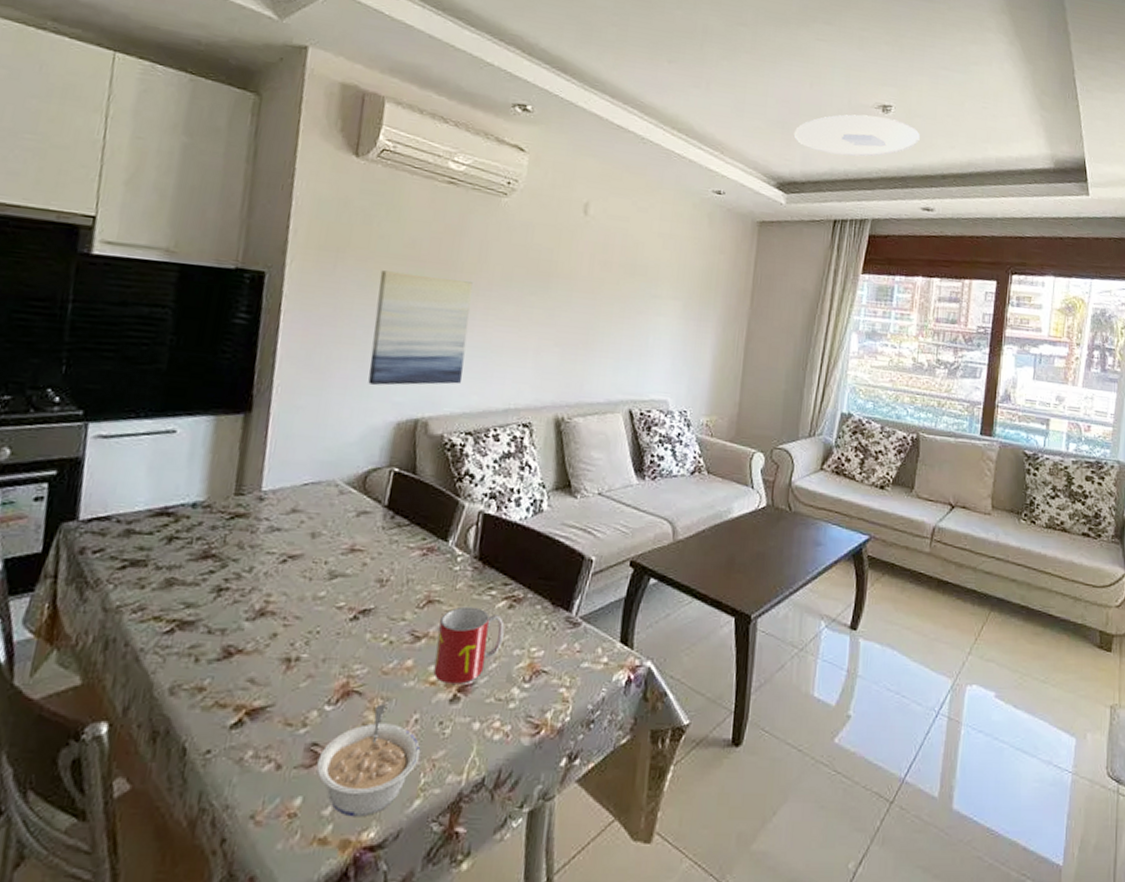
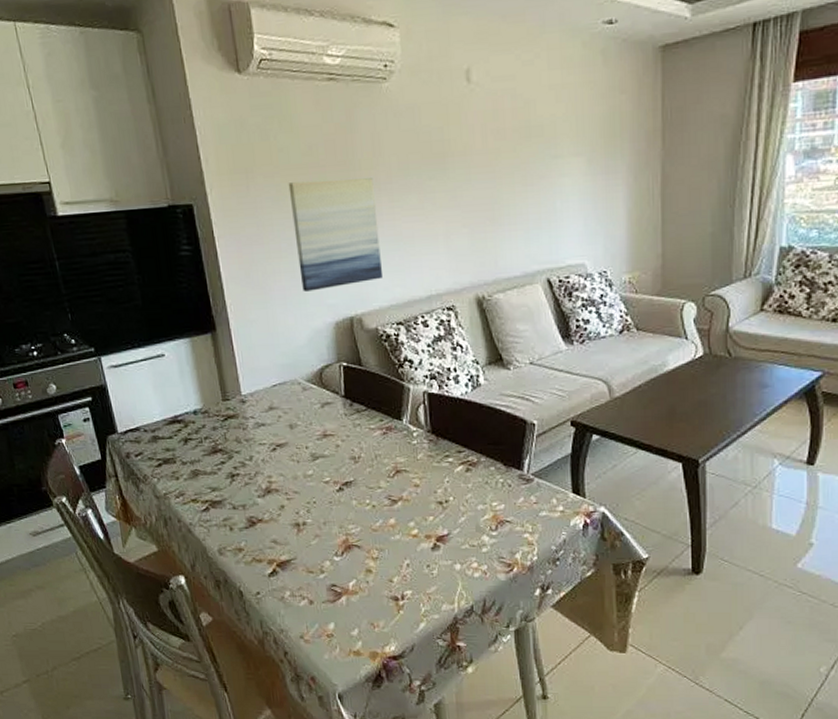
legume: present [316,704,421,818] -> none [339,553,417,636]
mug: present [433,606,504,684] -> none [410,473,466,536]

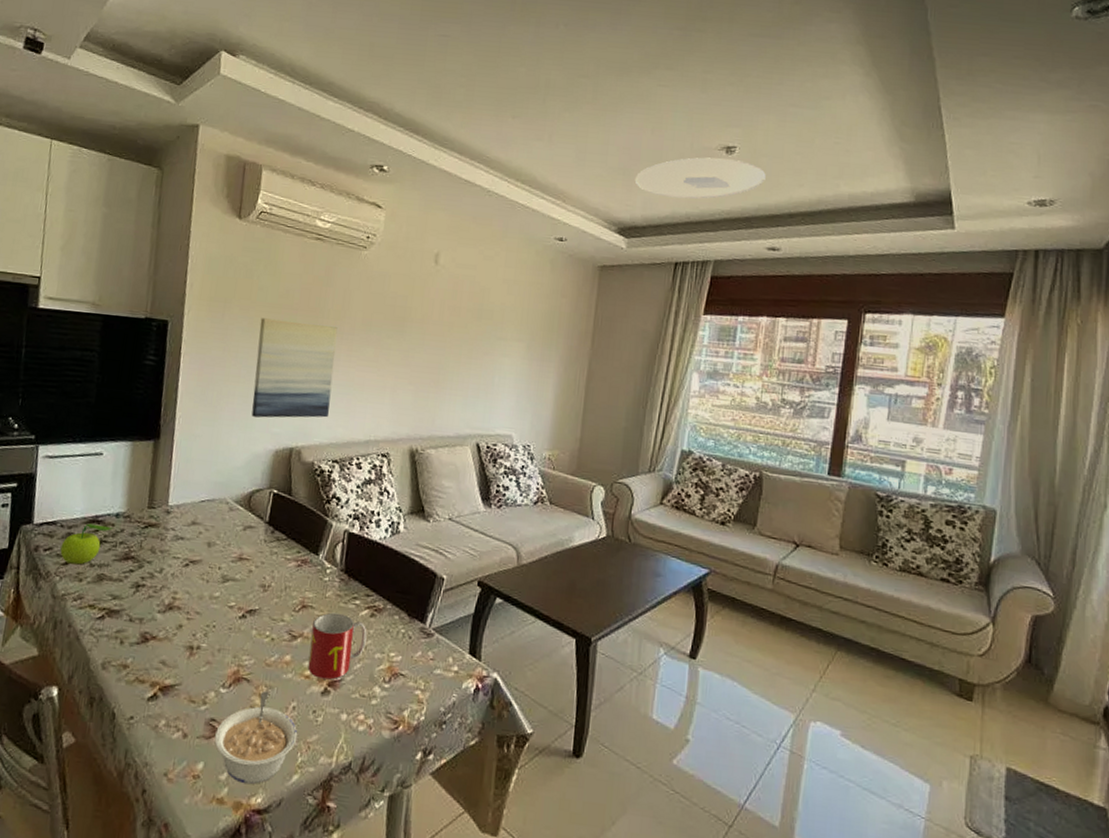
fruit: none [150,424,194,465] -> present [60,523,113,565]
legume: none [339,553,417,636] -> present [214,691,298,785]
mug: none [410,473,466,536] -> present [308,612,367,680]

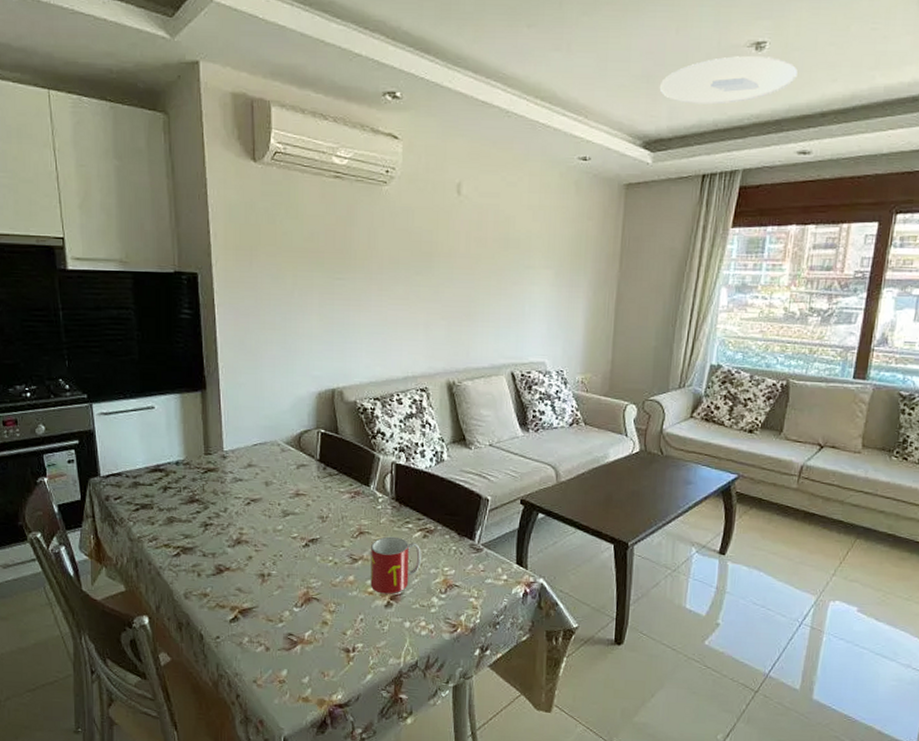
fruit: present [60,523,113,565] -> none [130,472,175,510]
legume: present [214,691,298,785] -> none [294,607,368,685]
wall art: present [251,318,338,418] -> none [288,263,366,362]

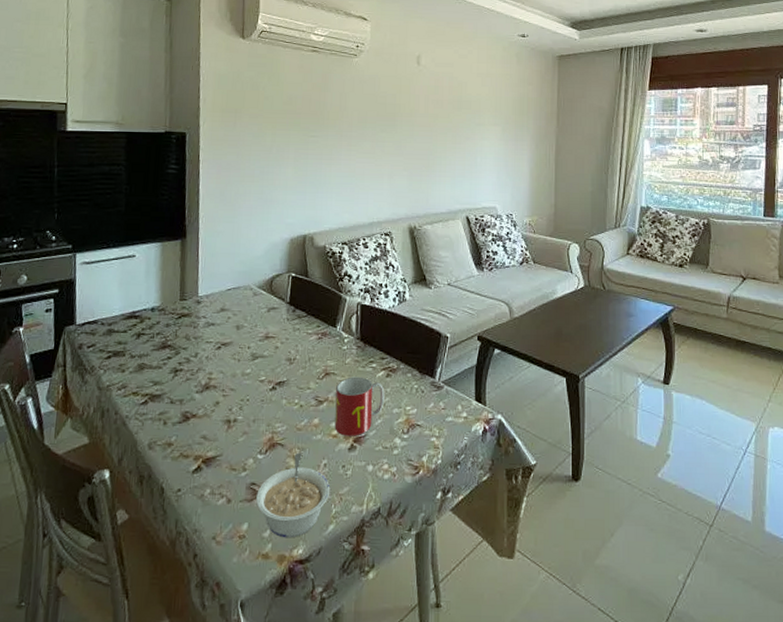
legume: none [294,607,368,685] -> present [256,452,331,538]

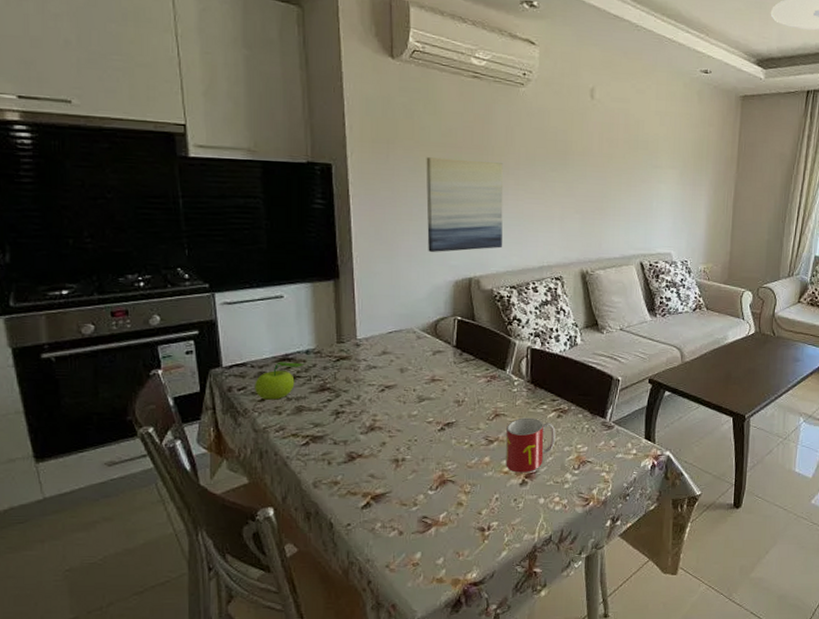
fruit: none [102,319,149,357] -> present [255,362,305,400]
legume: present [256,452,331,538] -> none [428,488,503,564]
wall art: none [267,123,337,211] -> present [426,157,503,252]

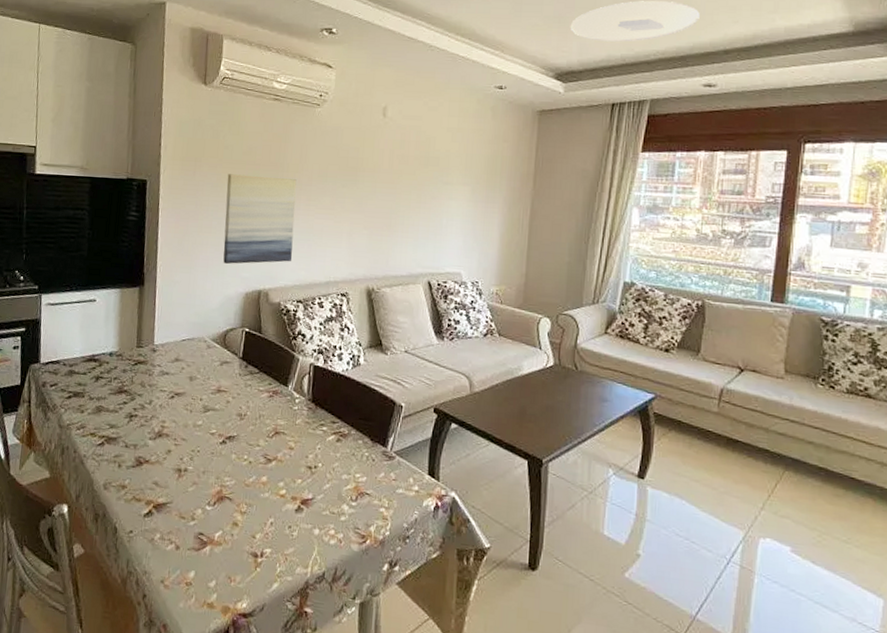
fruit: present [255,362,305,400] -> none [64,362,108,398]
mug: present [506,417,556,473] -> none [282,438,334,499]

